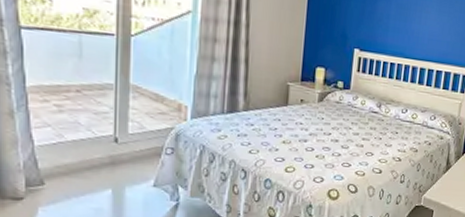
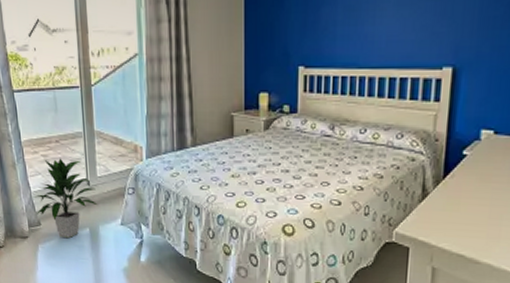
indoor plant: none [36,110,126,200] -> present [33,158,98,238]

